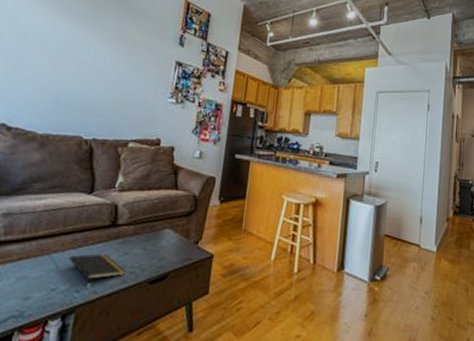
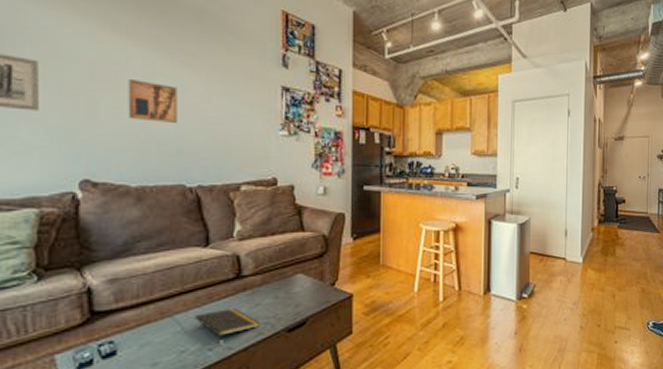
wall art: none [47,44,91,83] -> present [128,78,177,123]

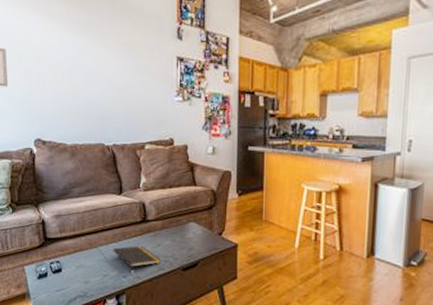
wall art: present [128,78,177,123] -> none [63,58,97,93]

